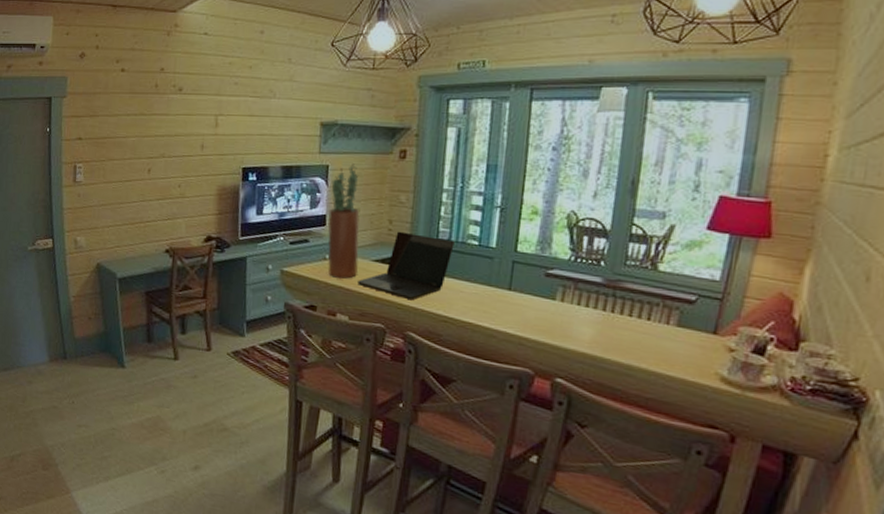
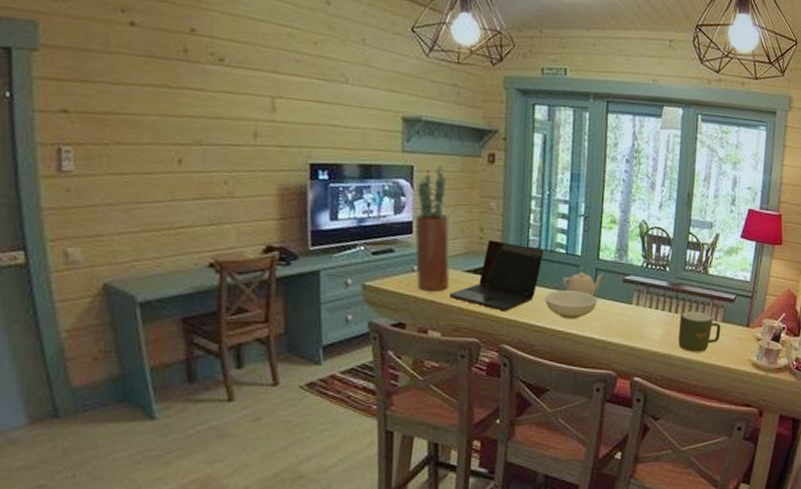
bowl: none [454,282,514,312] -> present [545,290,598,320]
teapot: none [473,265,522,290] -> present [562,272,604,296]
mug: none [614,310,675,360] -> present [678,310,721,353]

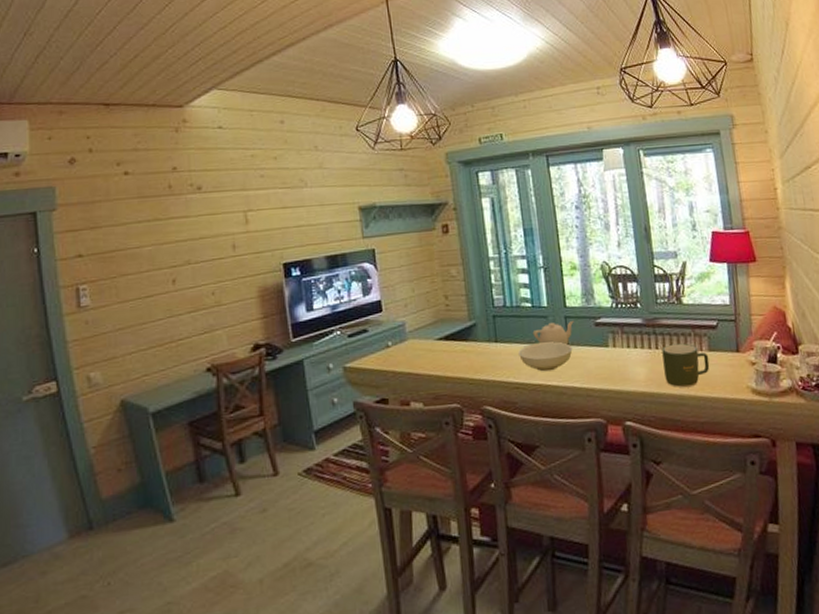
vase: present [414,165,451,293] -> none [380,244,423,365]
laptop: present [449,239,544,312] -> none [425,305,511,374]

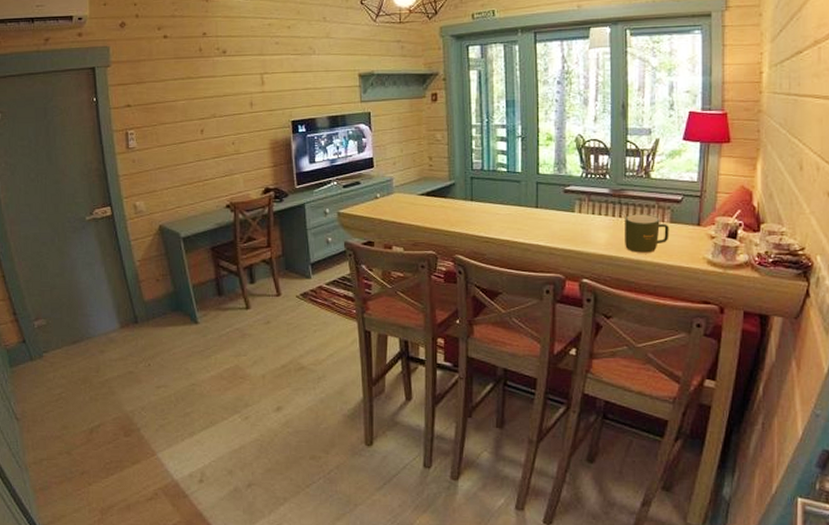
bowl: present [518,341,573,372] -> none [491,204,541,230]
teapot: present [532,321,574,345] -> none [505,187,545,208]

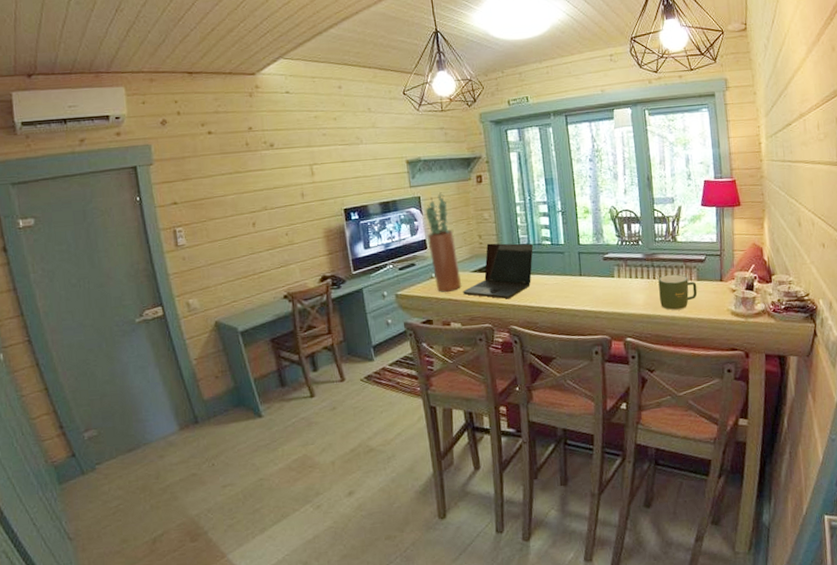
vase: none [374,109,406,215] -> present [425,192,461,293]
laptop: none [408,166,487,227] -> present [463,243,533,299]

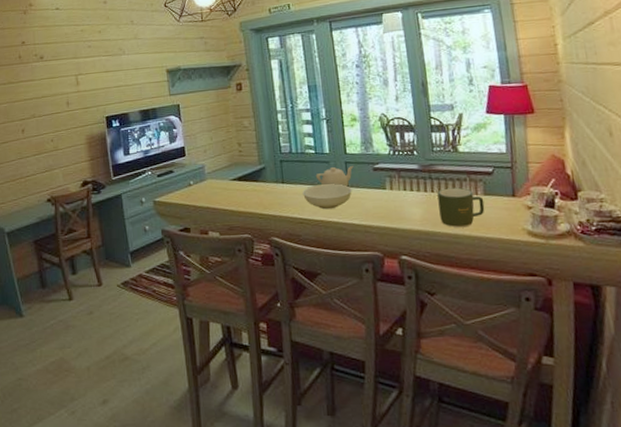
vase: present [425,192,461,293] -> none [184,100,220,201]
laptop: present [463,243,533,299] -> none [221,151,296,210]
bowl: none [540,273,584,298] -> present [303,183,352,210]
teapot: none [551,256,586,276] -> present [315,166,354,187]

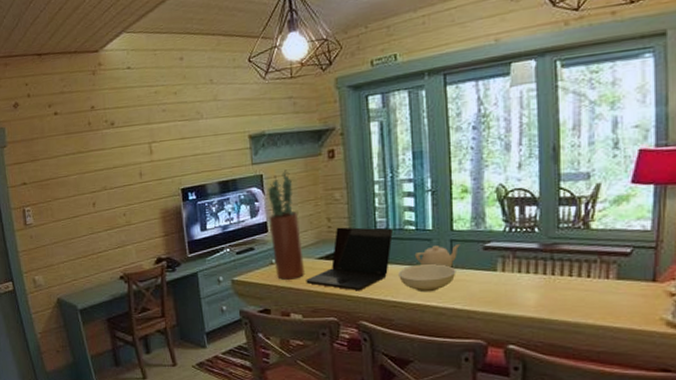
vase: none [184,100,220,201] -> present [267,169,304,281]
laptop: none [221,151,296,210] -> present [306,227,393,291]
mug: present [437,187,485,228] -> none [559,270,616,316]

